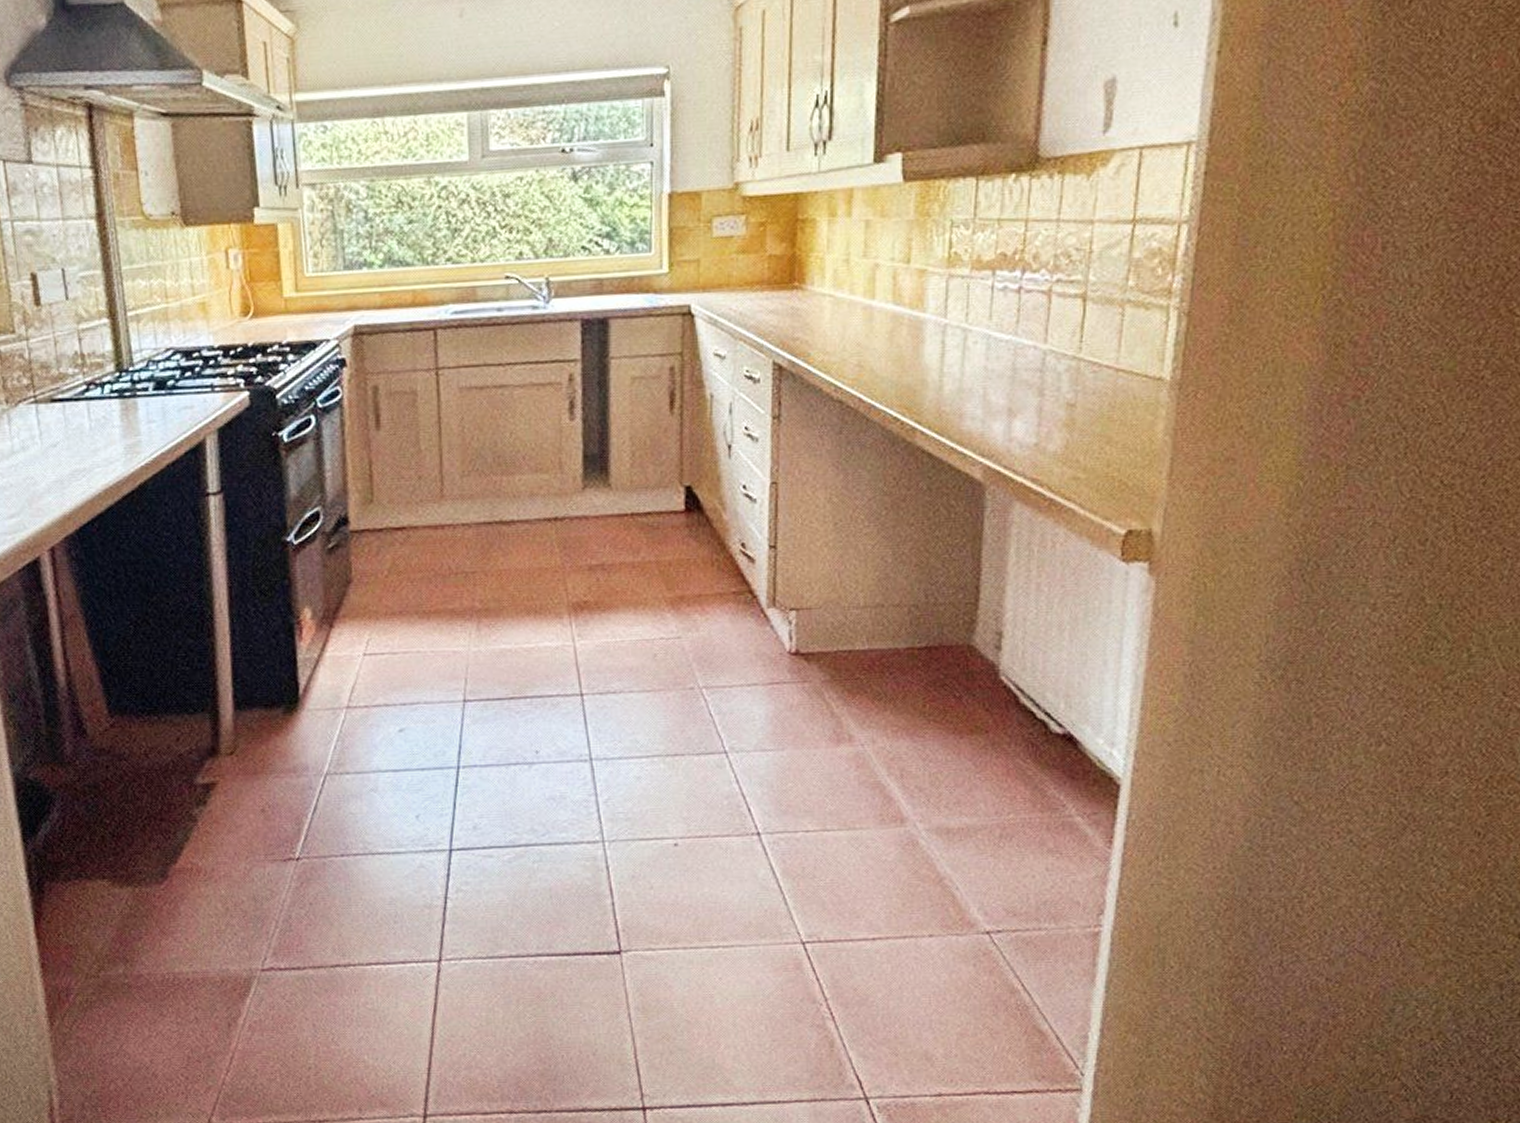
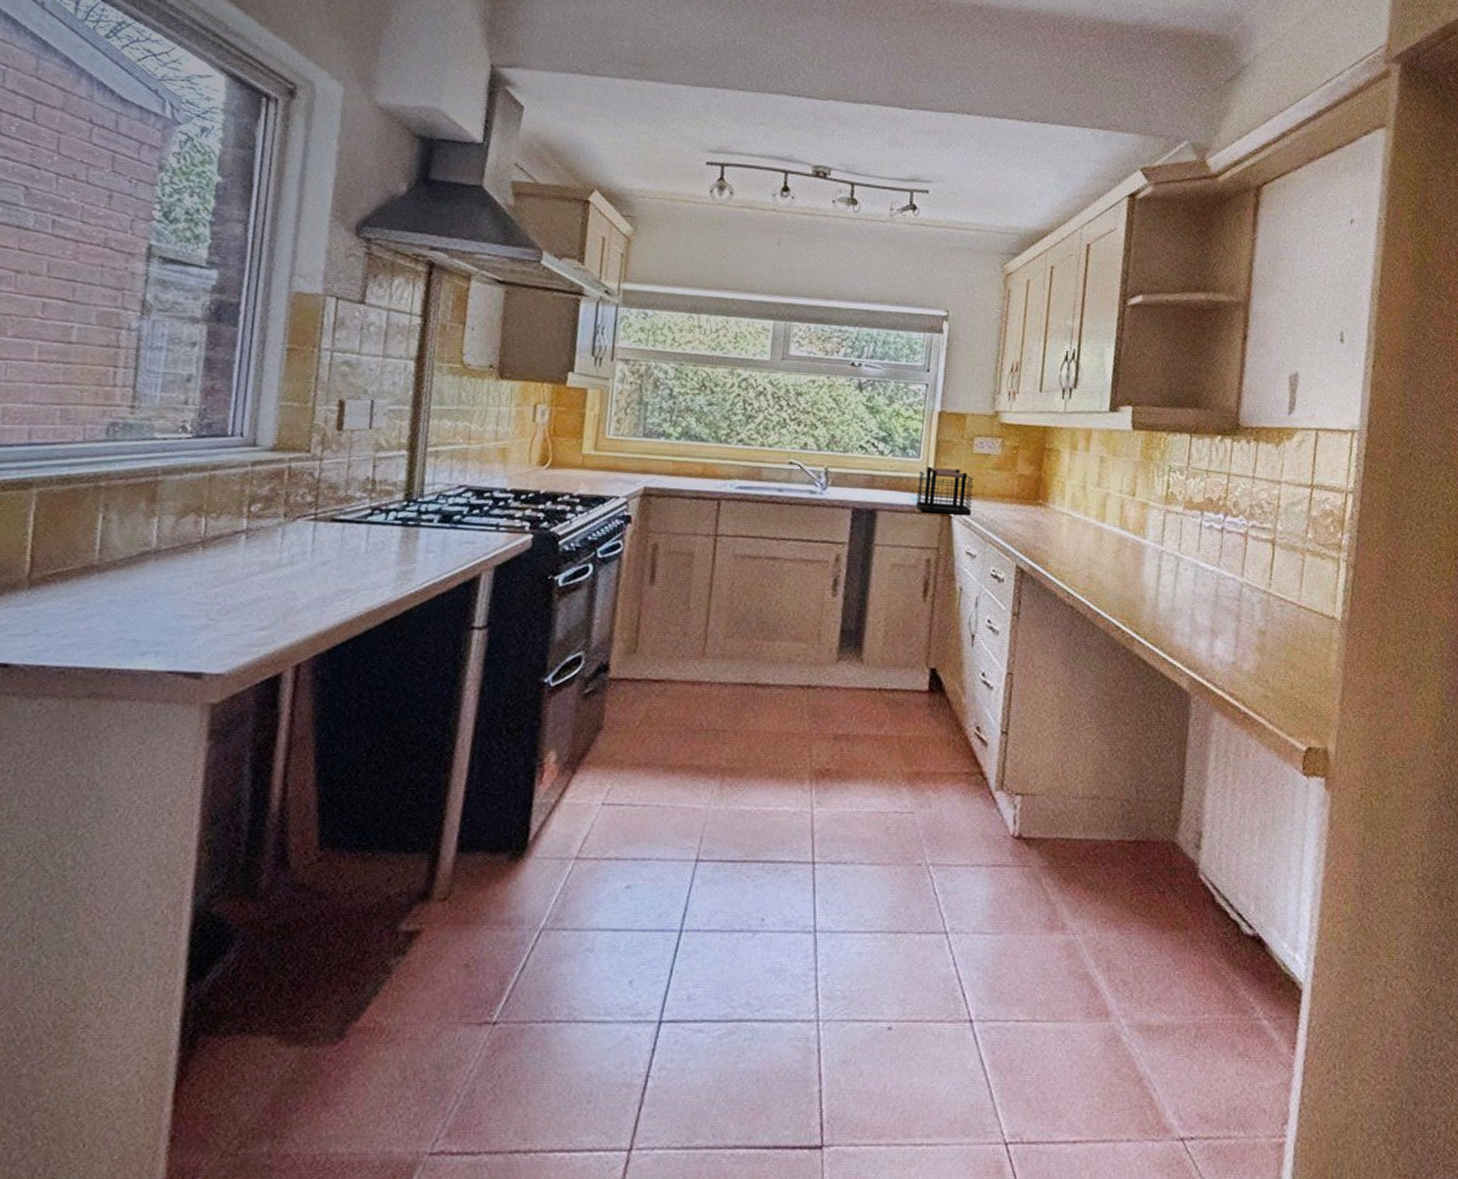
dish rack: none [651,259,717,315] -> present [915,466,974,515]

